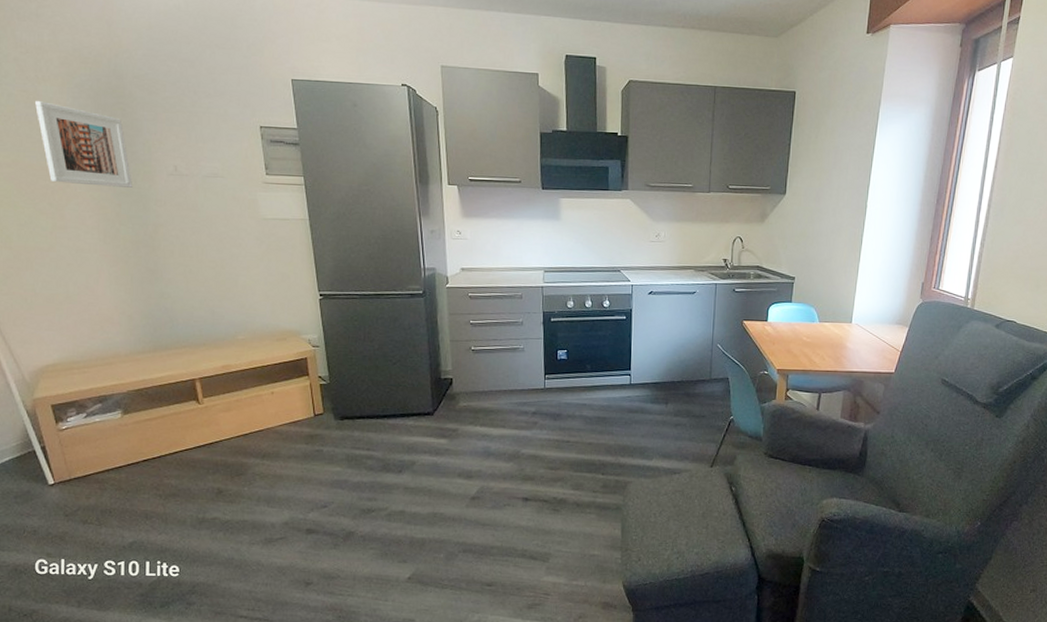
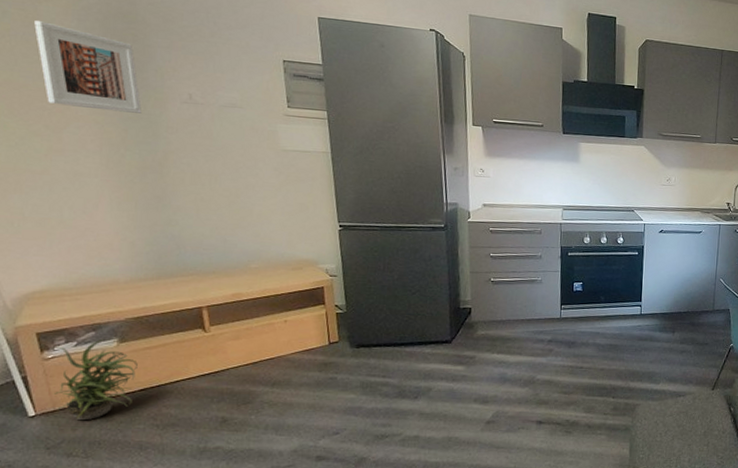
potted plant: none [64,411,140,490] -> present [50,339,138,421]

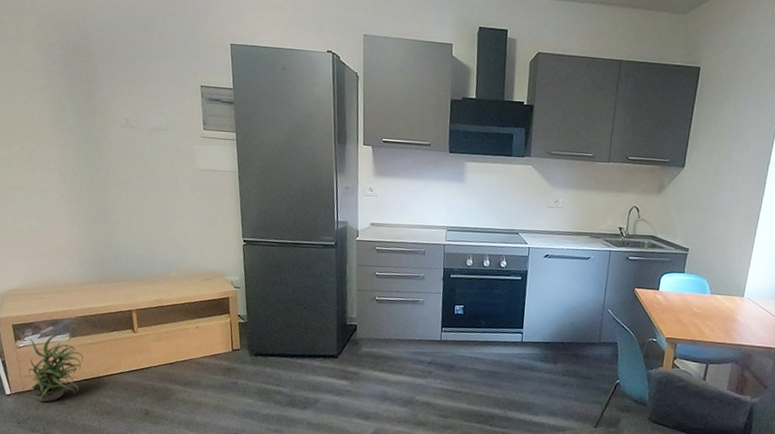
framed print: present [34,21,142,113] -> none [15,58,90,137]

